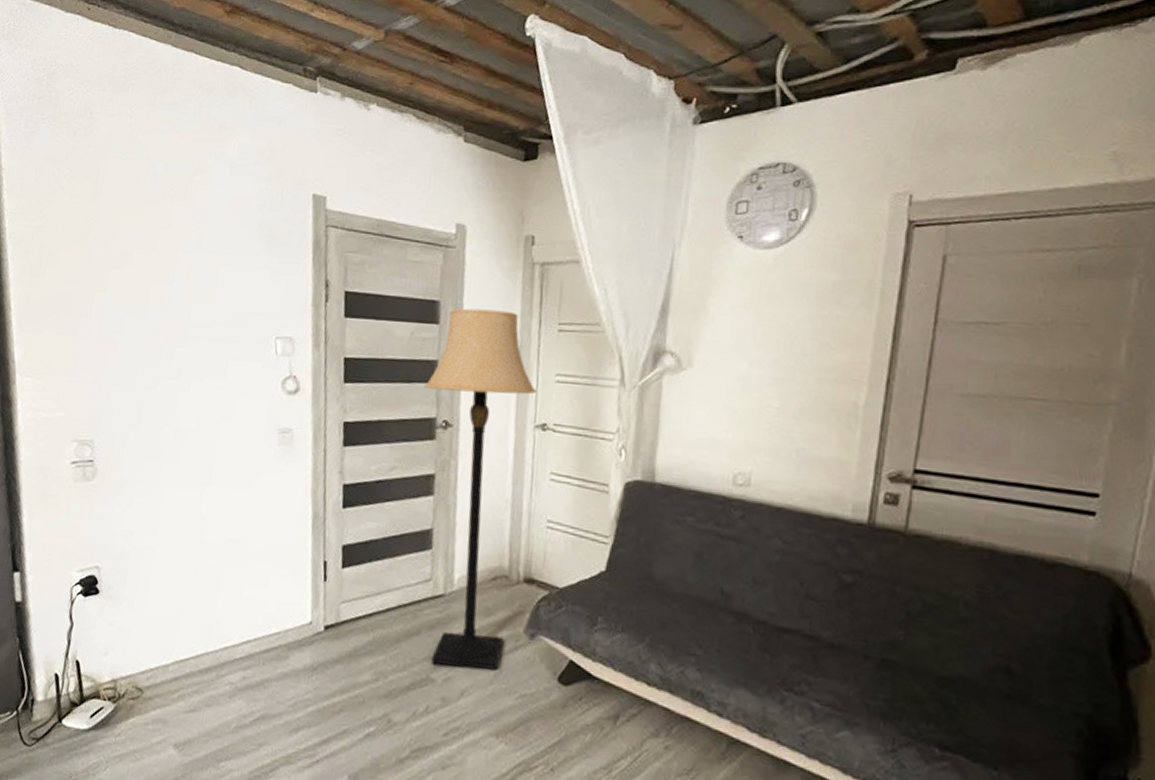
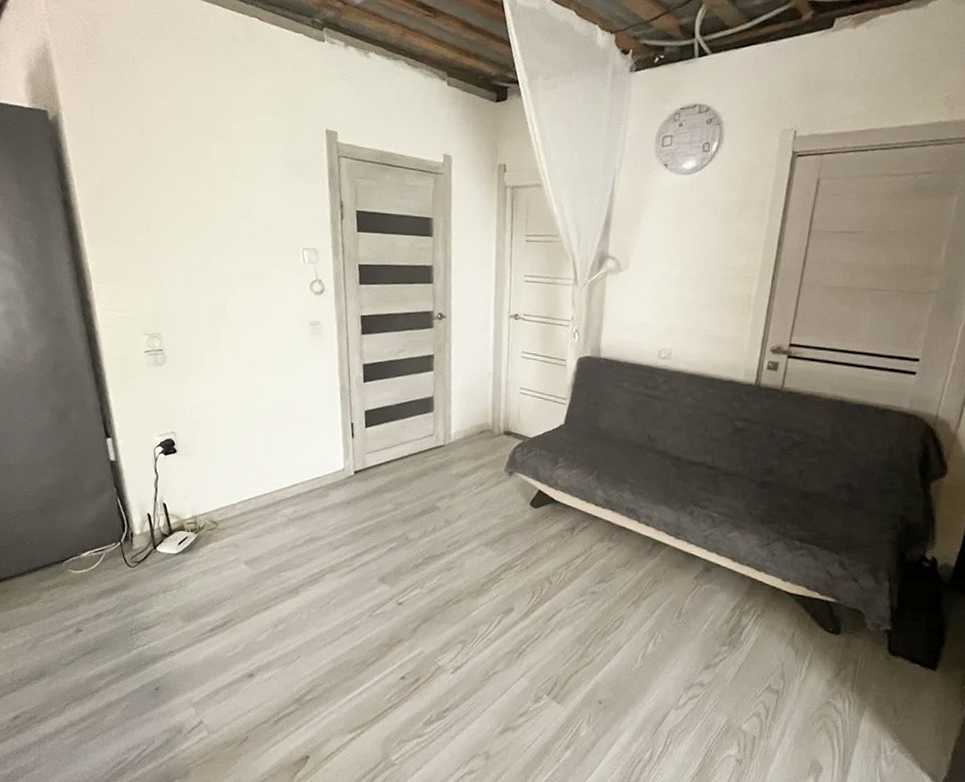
lamp: present [423,308,537,670] -> none [422,224,511,499]

